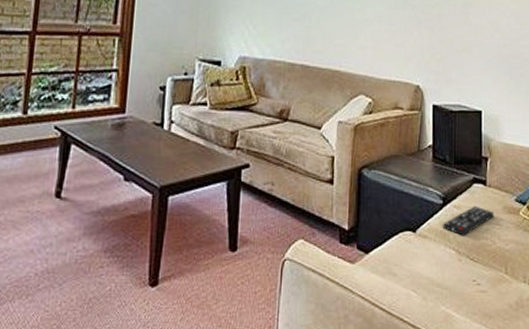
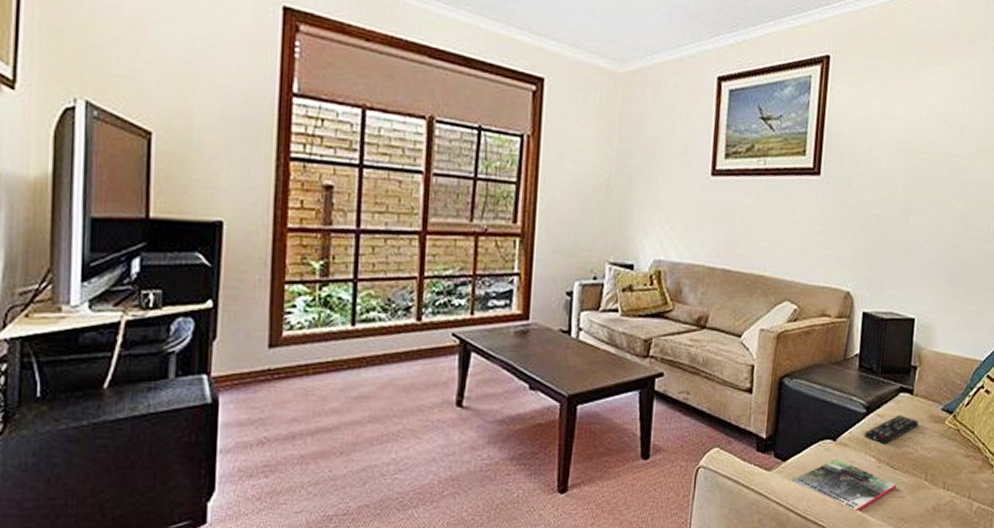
magazine: none [373,252,478,308] -> present [789,459,897,513]

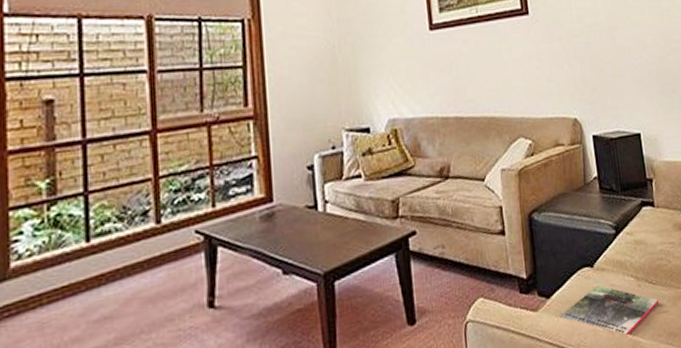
remote control: present [864,414,919,445] -> none [618,228,666,262]

